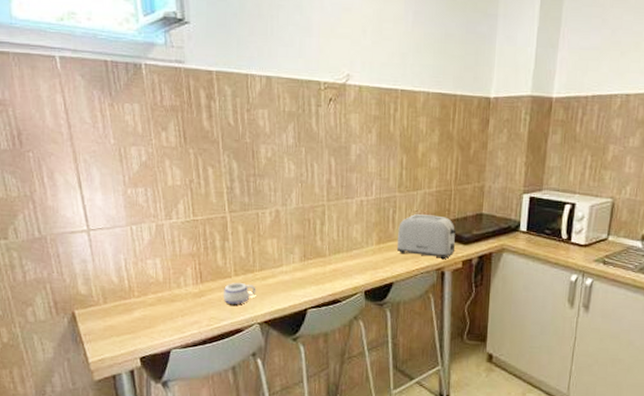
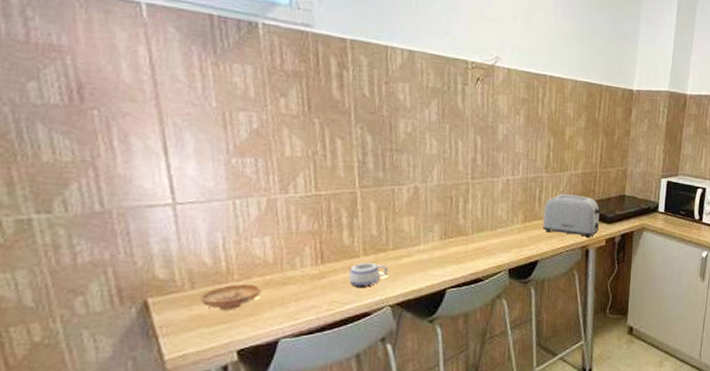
bowl: none [111,300,156,323] -> present [200,284,262,311]

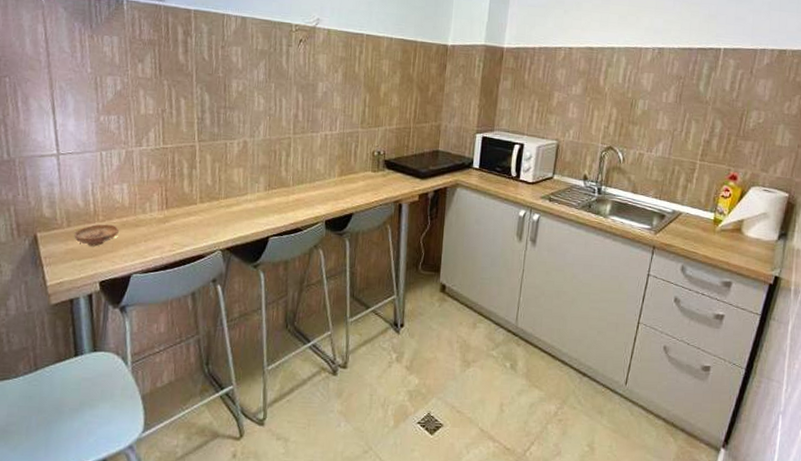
mug: present [349,262,389,286] -> none [188,209,221,231]
toaster: present [542,194,601,238] -> none [357,149,414,193]

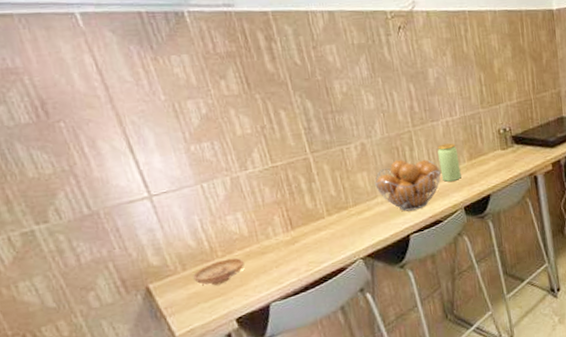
fruit basket: none [248,163,310,214] -> present [374,159,441,212]
jar: none [310,155,330,193] -> present [437,143,461,182]

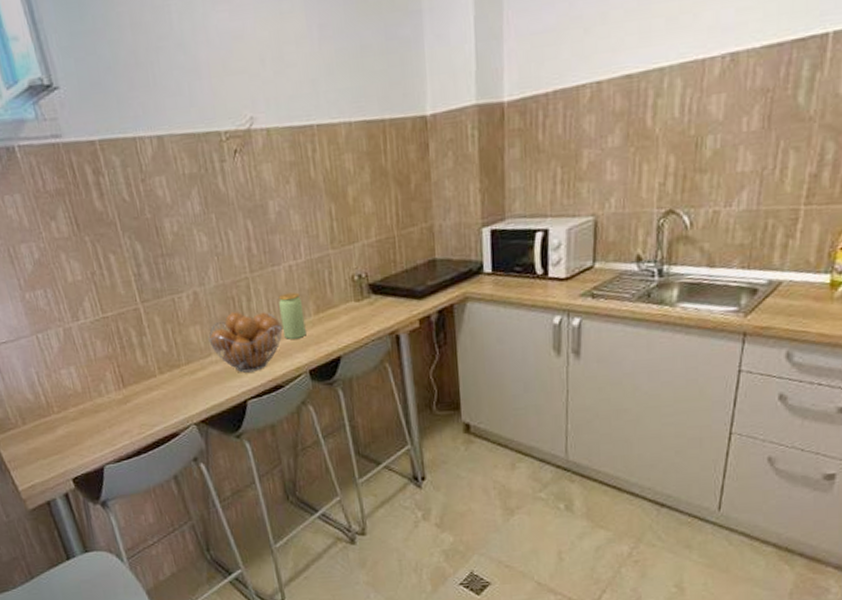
bowl: present [193,257,245,286] -> none [32,414,80,442]

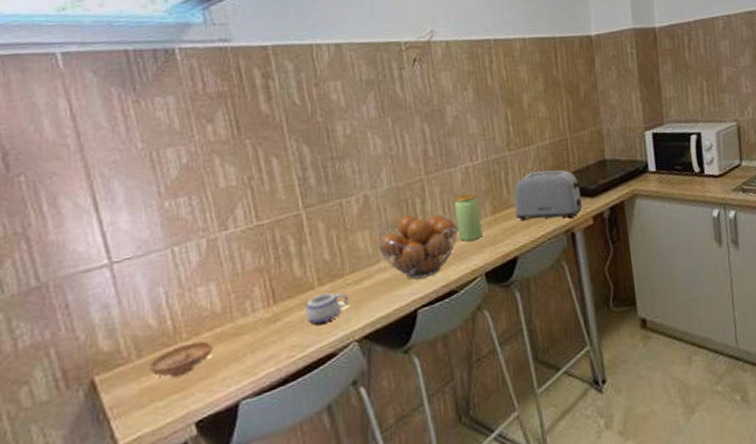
bowl: none [32,414,80,442] -> present [149,340,214,378]
mug: none [150,380,187,407] -> present [306,292,349,324]
toaster: none [337,269,409,322] -> present [514,170,583,221]

